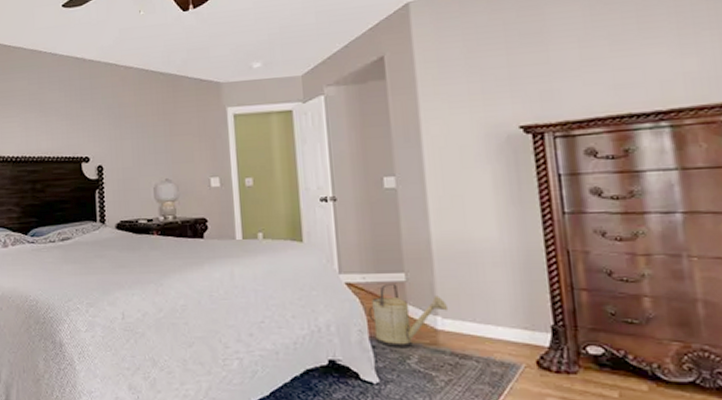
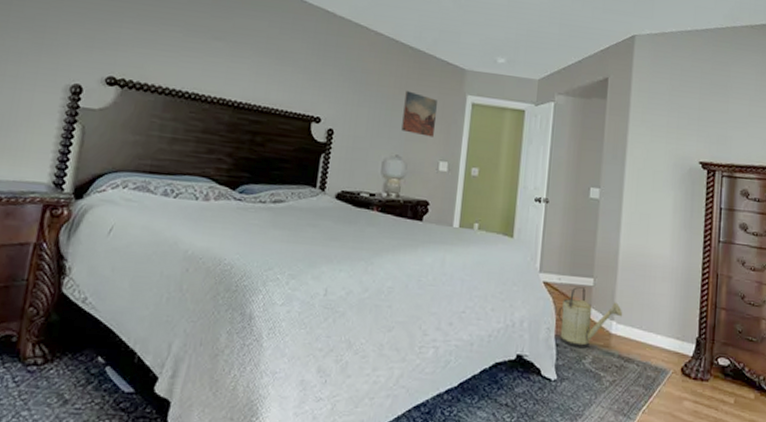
wall art: none [164,115,200,156] -> present [401,90,437,137]

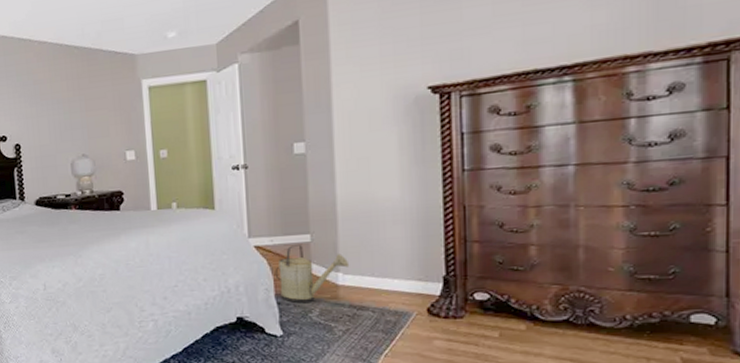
wall art: present [401,90,437,137] -> none [79,90,115,131]

